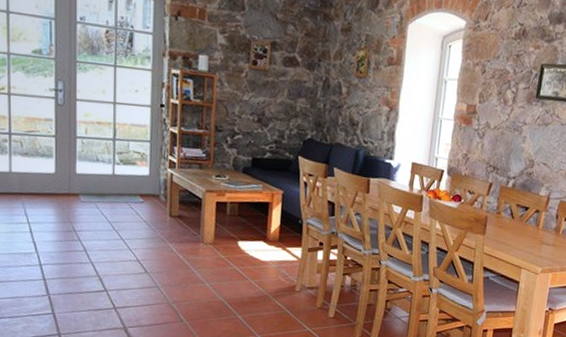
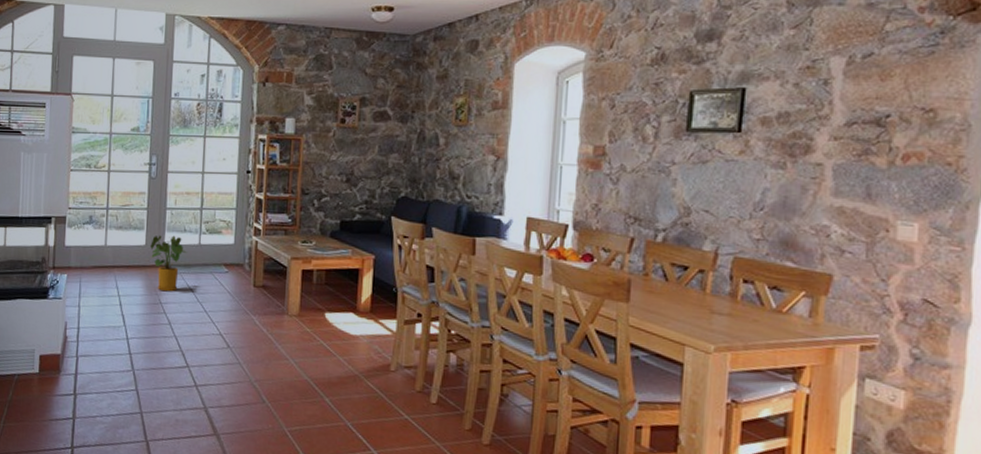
house plant: none [61,163,100,220] -> present [150,235,187,292]

